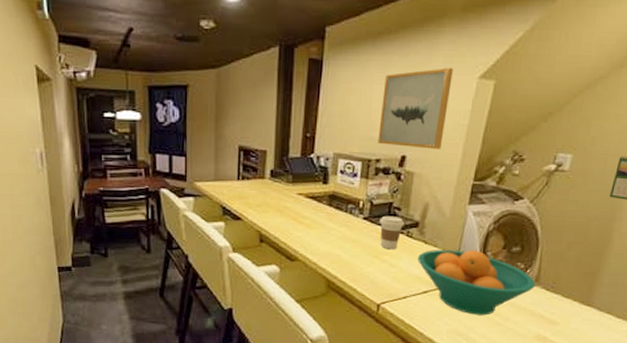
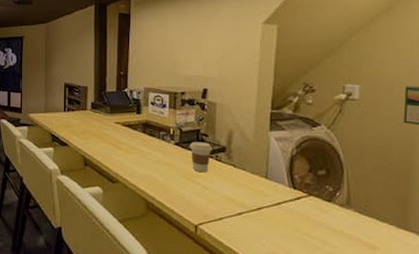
wall art: present [378,68,453,149] -> none [181,16,240,83]
fruit bowl: present [417,250,536,315] -> none [228,173,348,238]

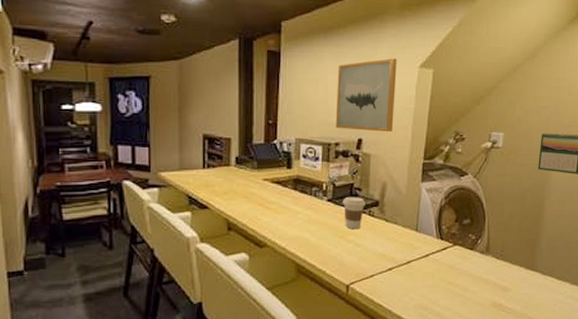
wall art: none [181,16,240,83] -> present [336,58,397,132]

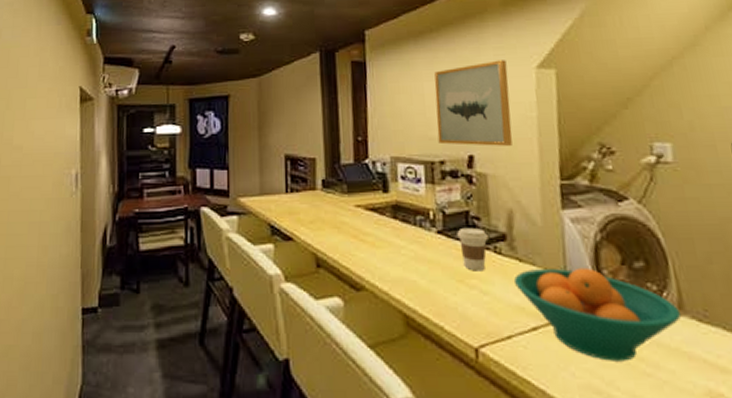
fruit bowl: none [380,224,487,288] -> present [513,267,682,361]

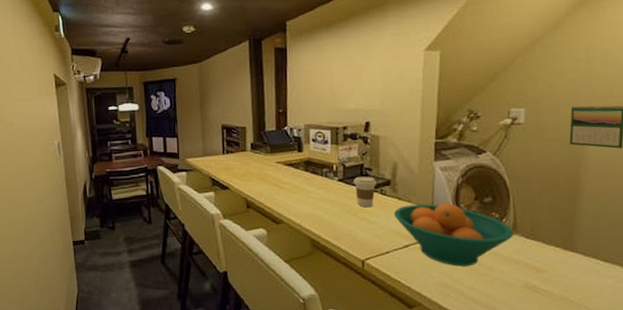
wall art: present [434,60,512,146] -> none [341,44,402,114]

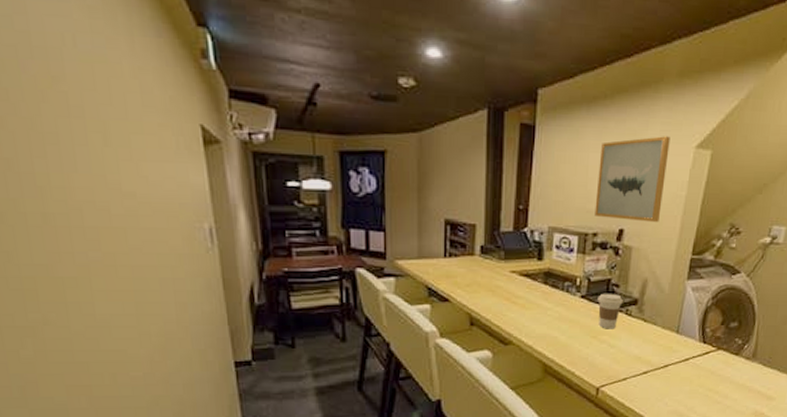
wall art: none [341,44,402,114] -> present [594,136,670,222]
fruit bowl: present [393,203,514,266] -> none [636,327,753,394]

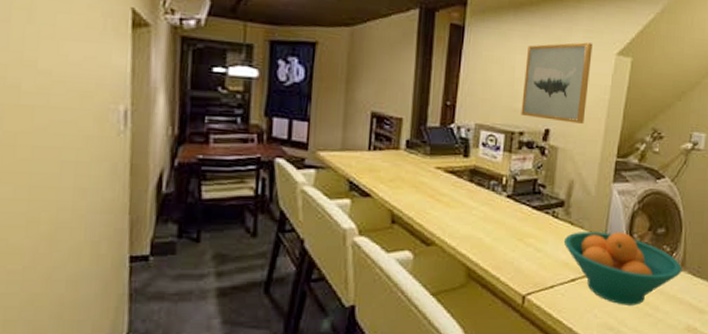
coffee cup: present [597,293,623,329] -> none [524,193,550,232]
fruit bowl: none [636,327,753,394] -> present [563,231,683,305]

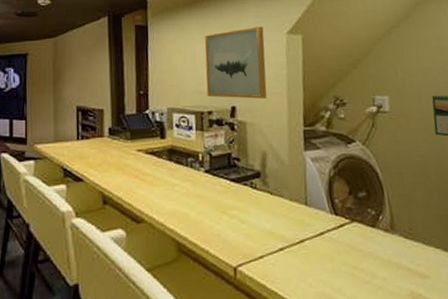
fruit bowl: present [563,231,683,305] -> none [265,198,393,273]

